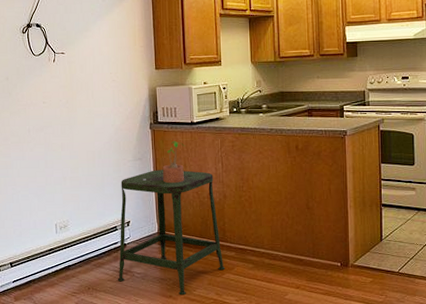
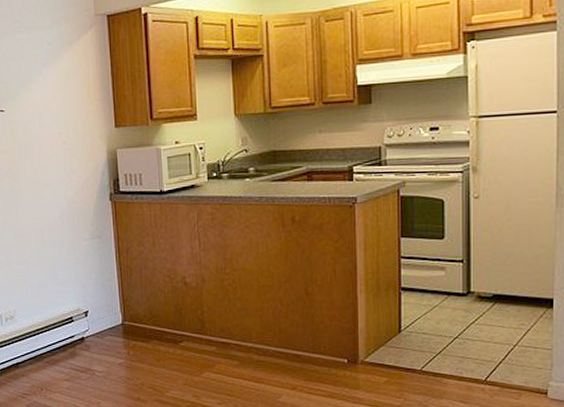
stool: present [117,170,225,296] -> none [75,249,204,398]
potted plant: present [163,140,185,183] -> none [127,213,154,265]

